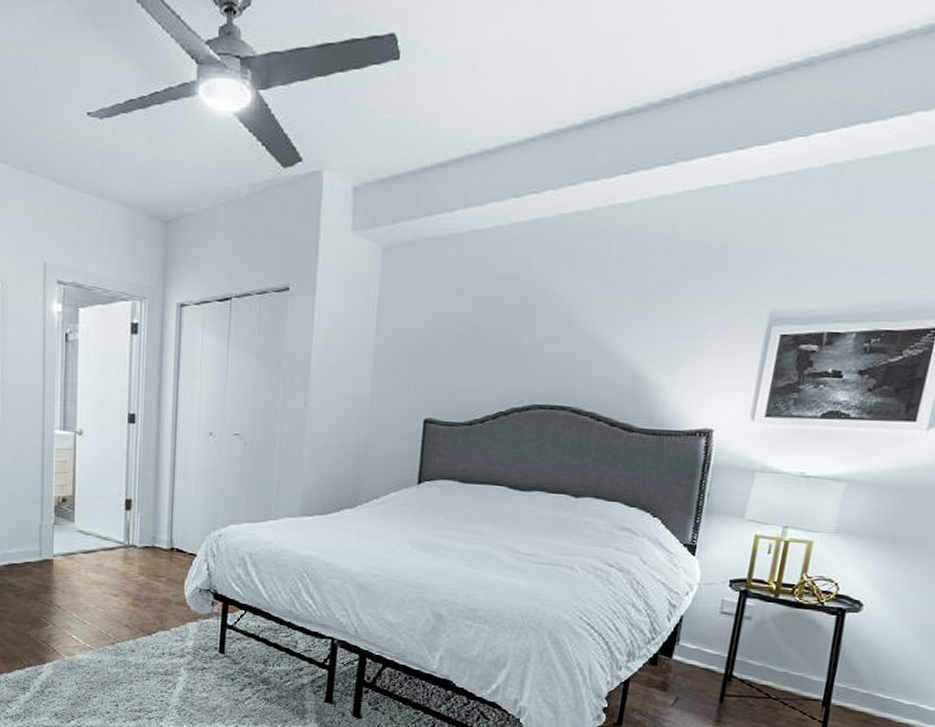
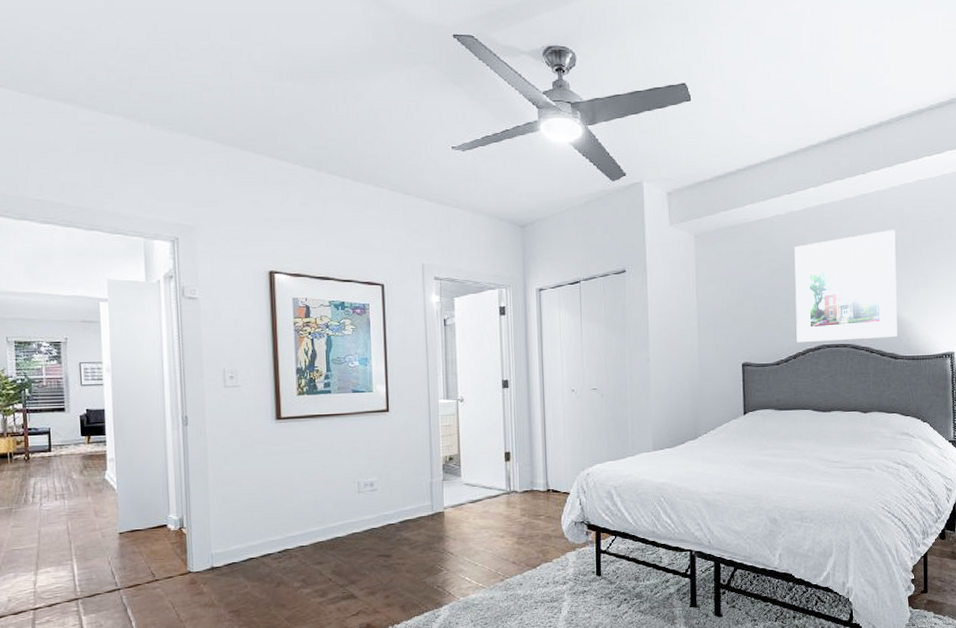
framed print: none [499,255,659,403] -> present [794,229,897,343]

